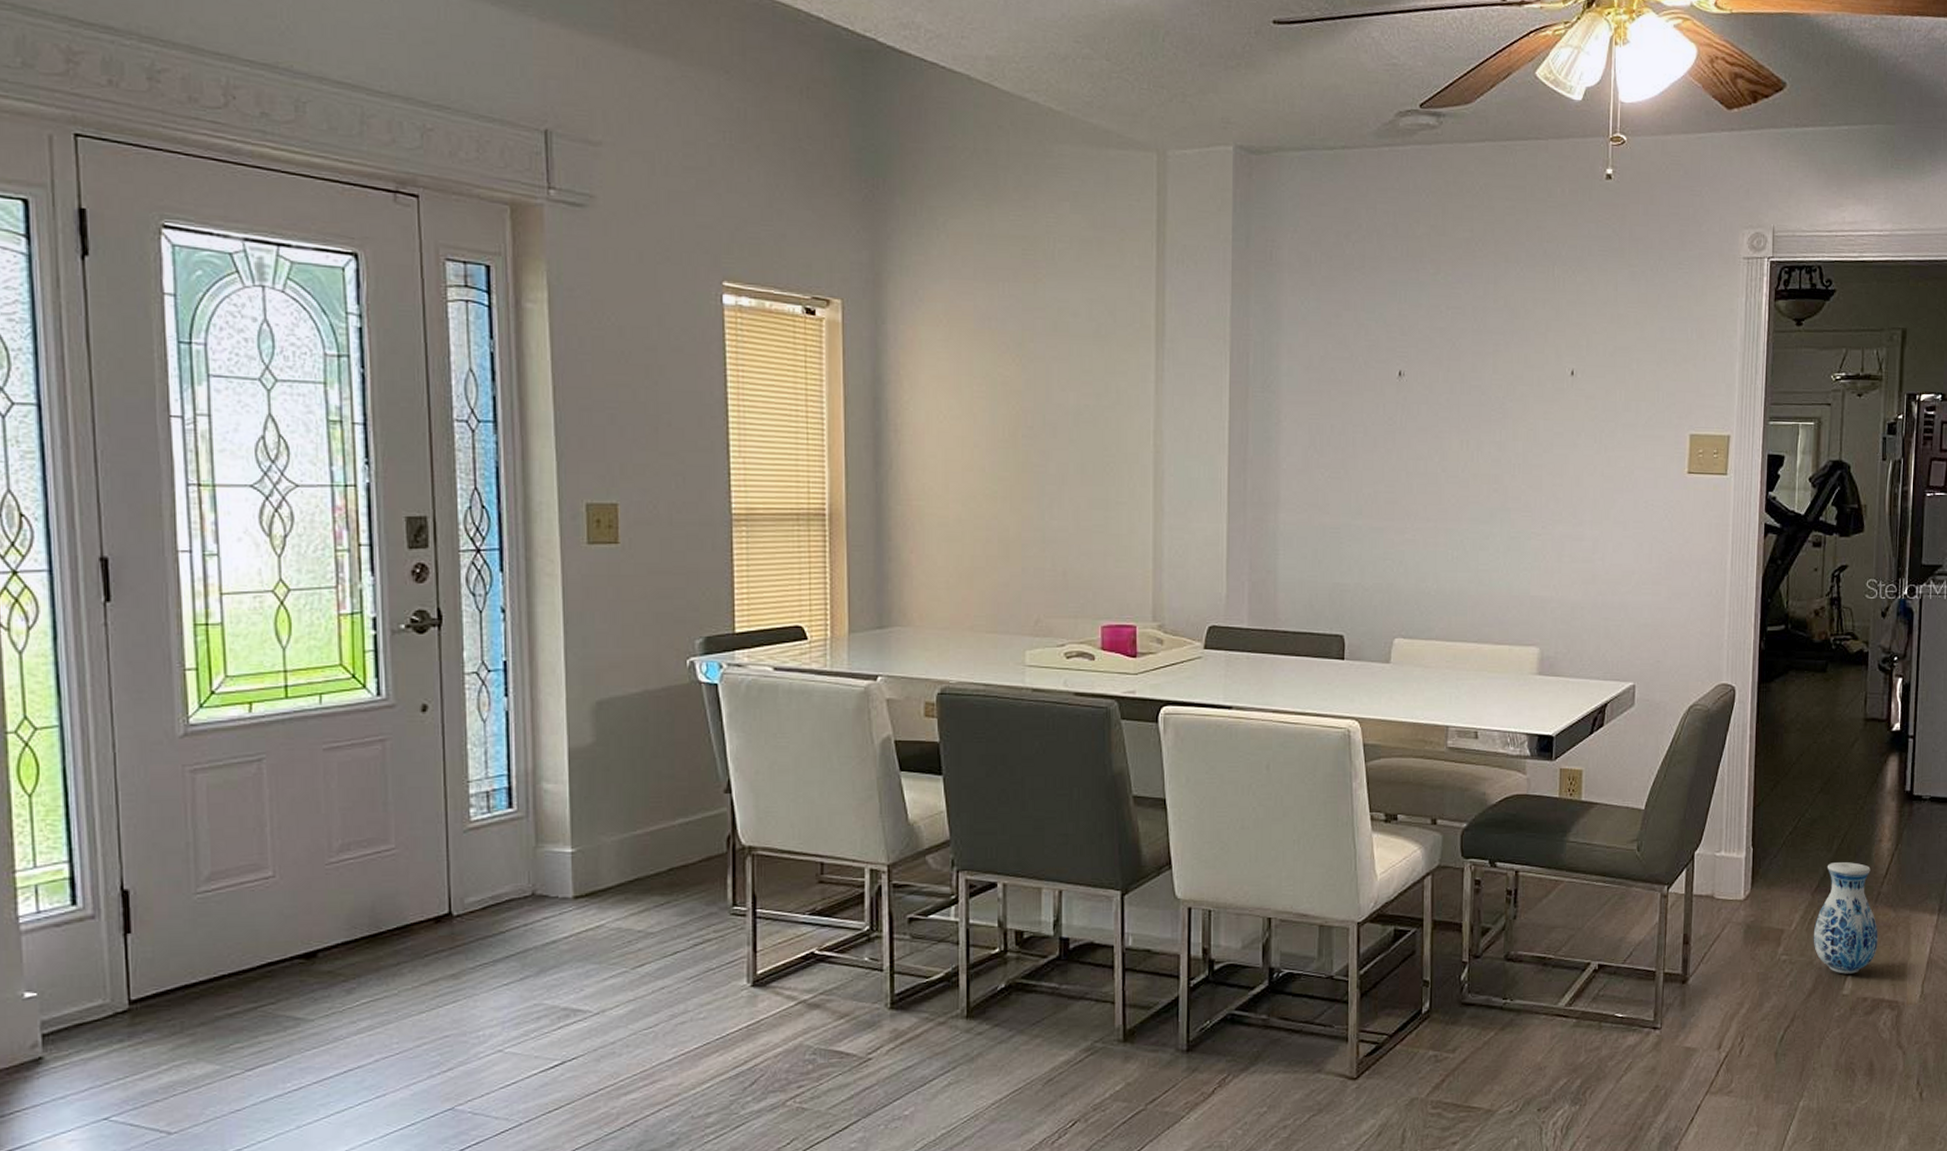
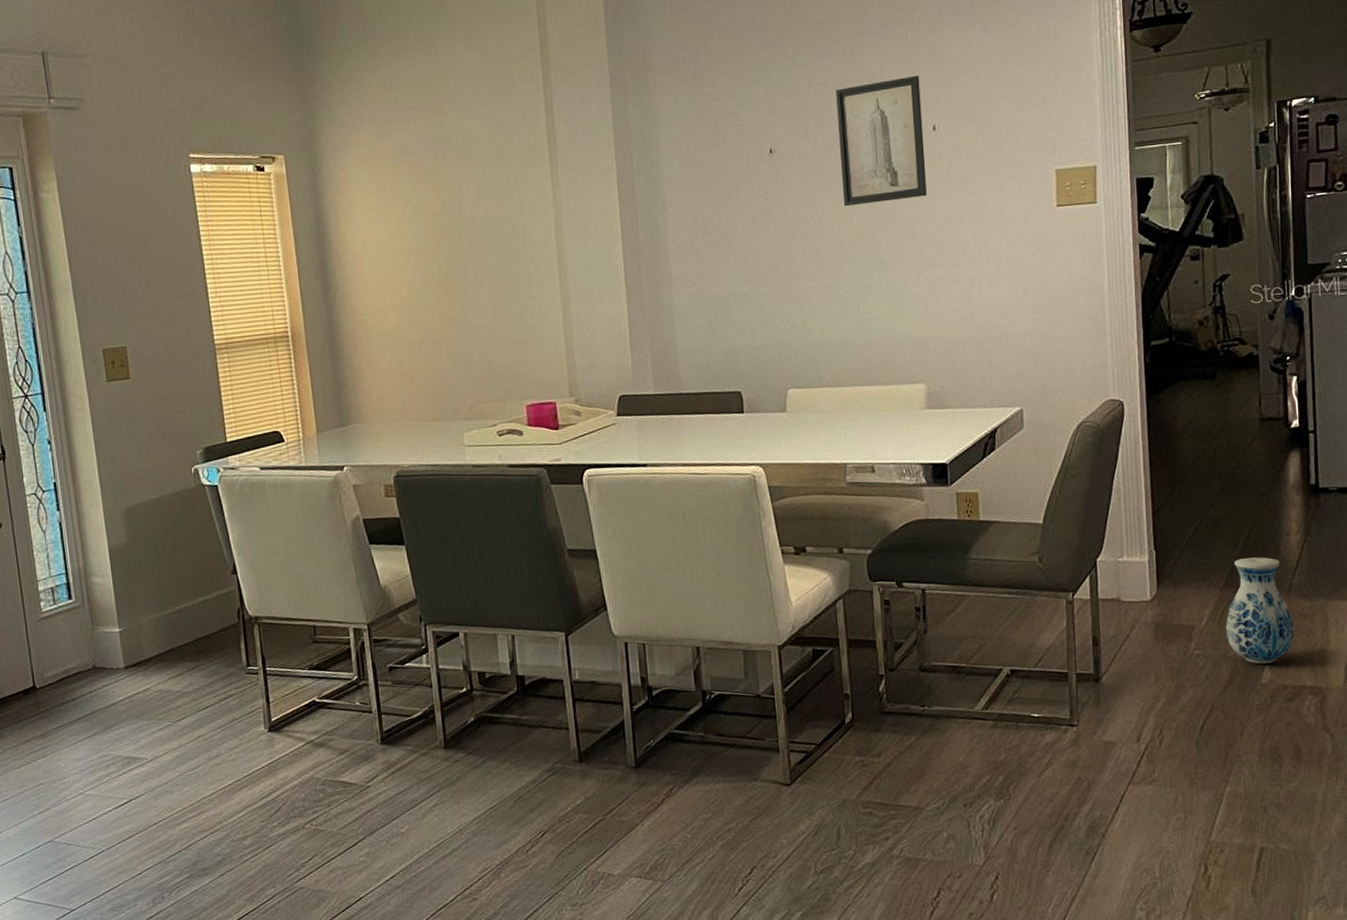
wall art: none [1471,313,1562,446] -> present [836,75,927,207]

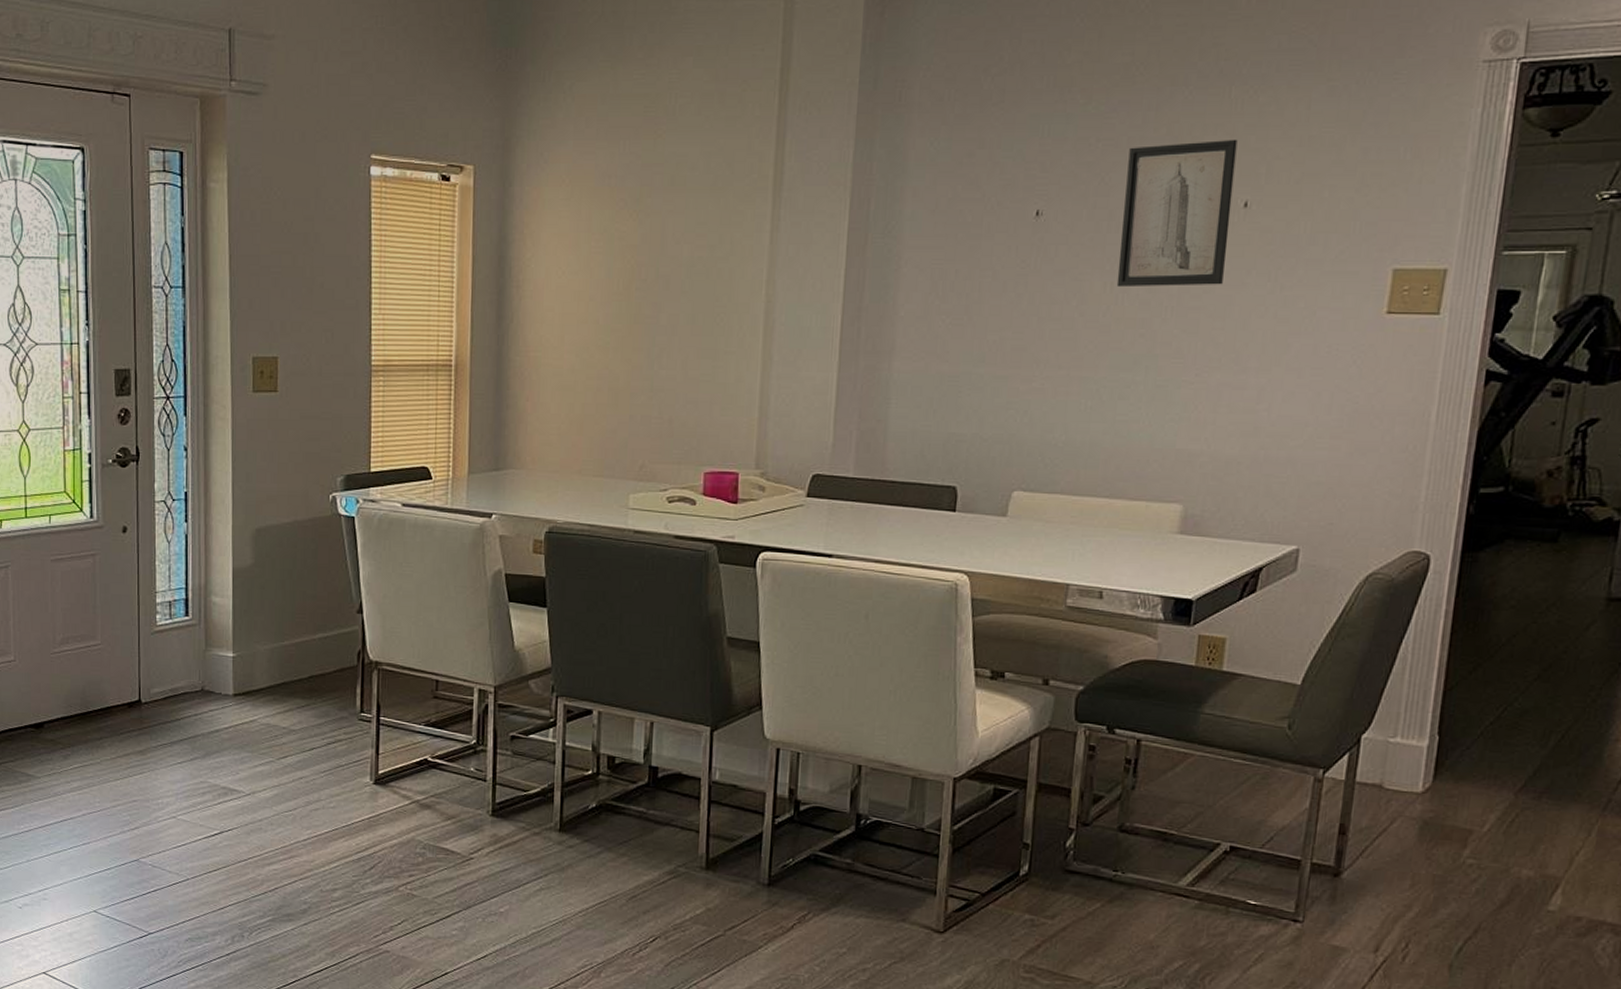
vase: present [1225,557,1294,664] -> none [1511,761,1604,889]

